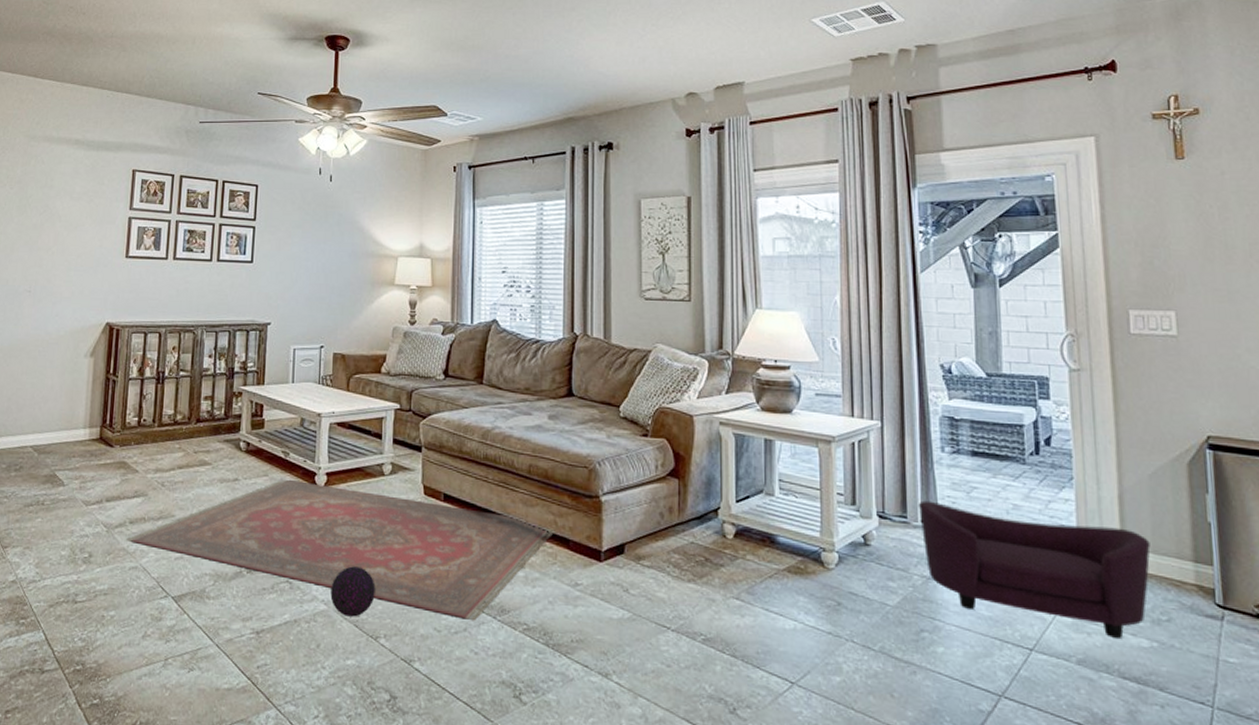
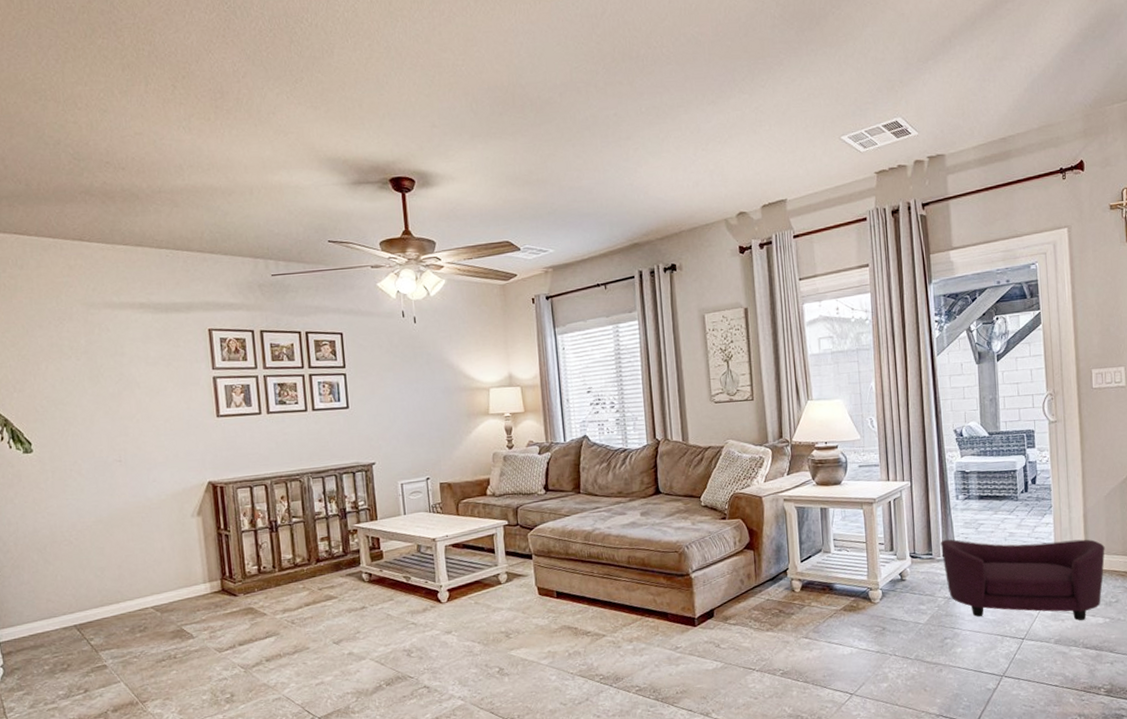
area rug: present [126,479,554,620] -> none [265,600,654,692]
toy ball: present [330,566,376,617] -> none [465,664,506,707]

